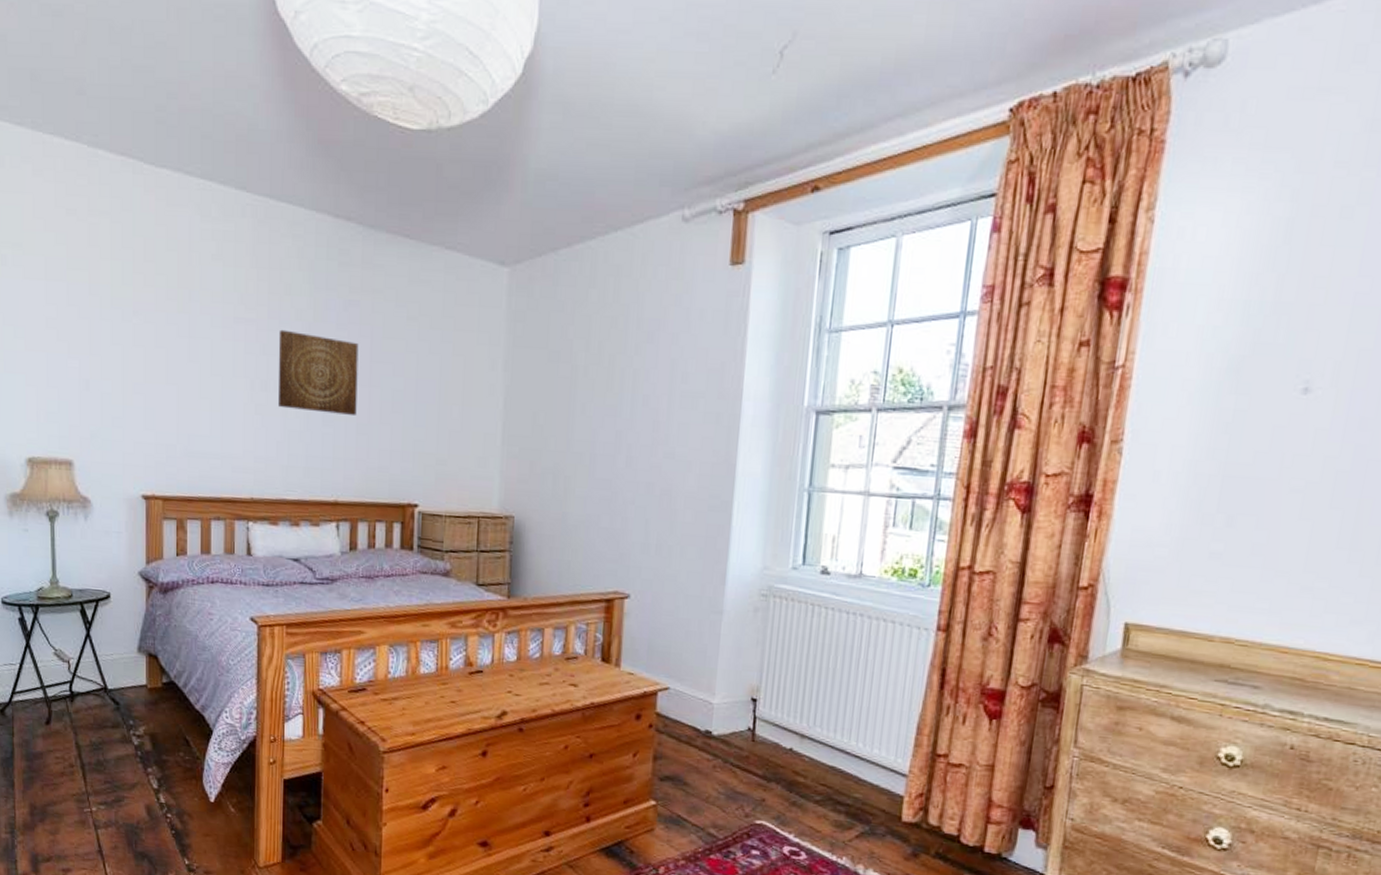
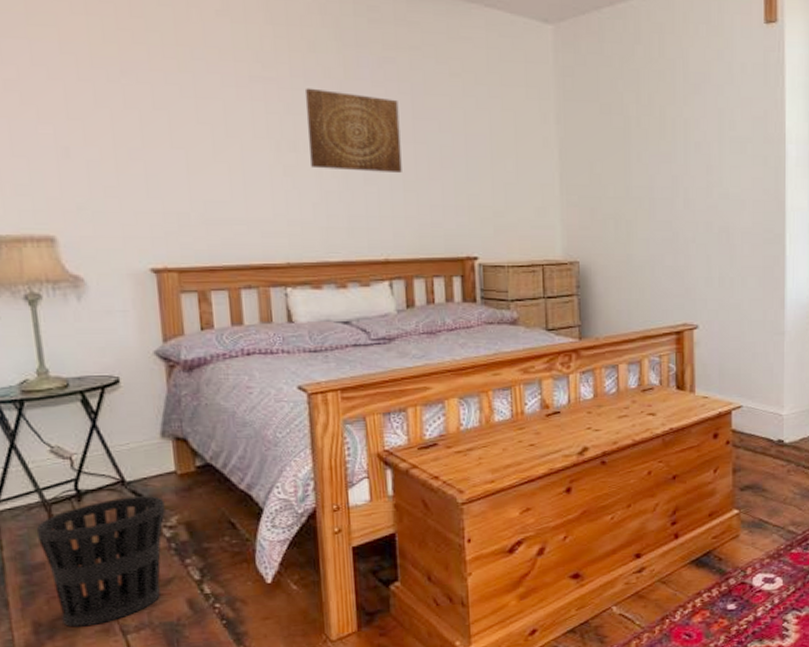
wastebasket: none [39,703,136,816] -> present [36,496,165,628]

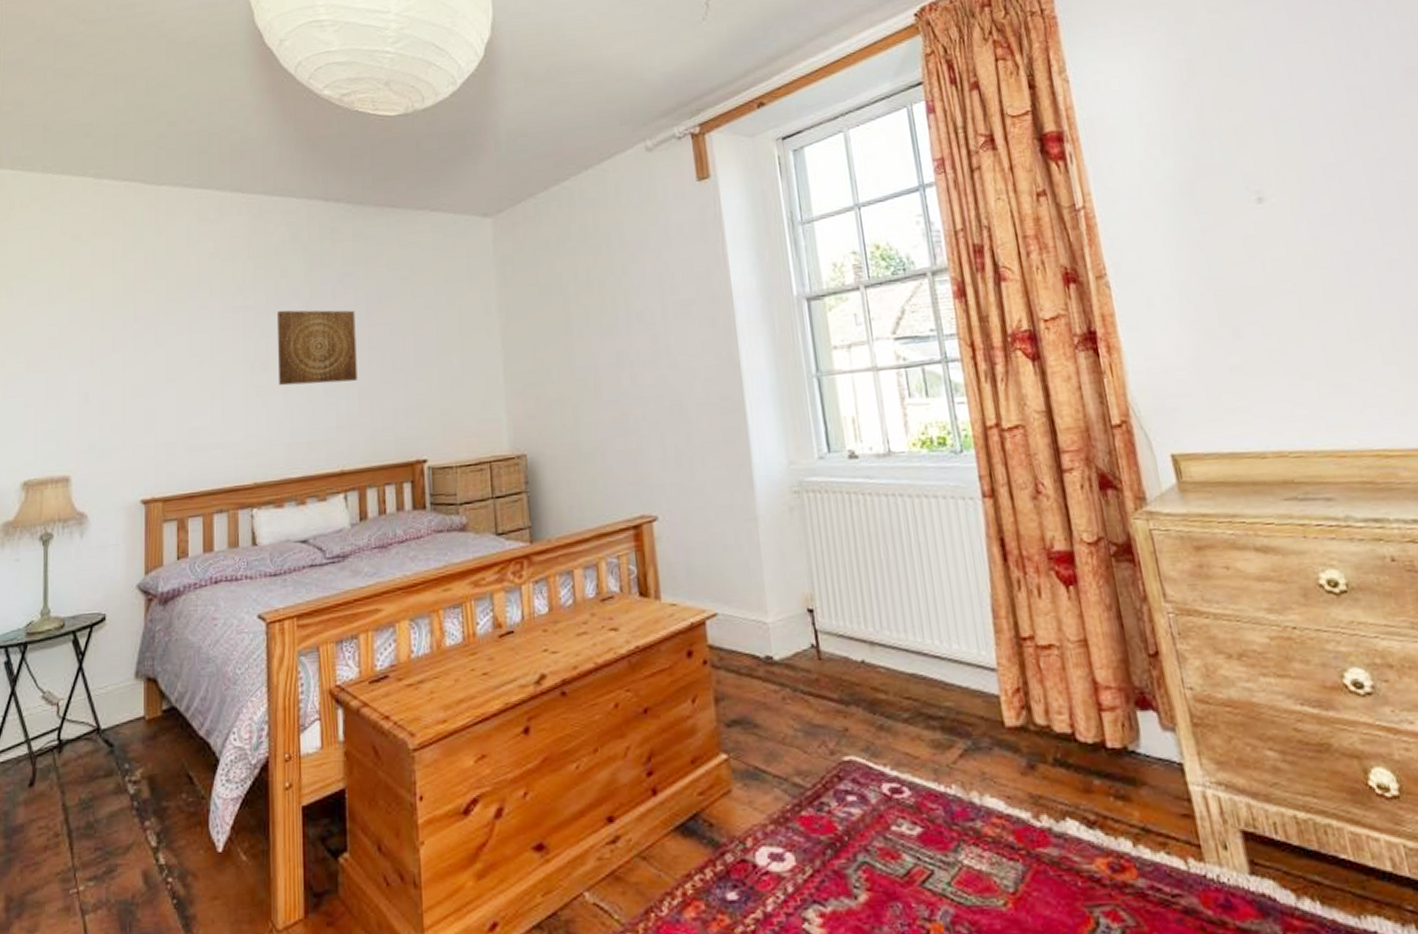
wastebasket: present [36,496,165,628] -> none [20,745,132,904]

